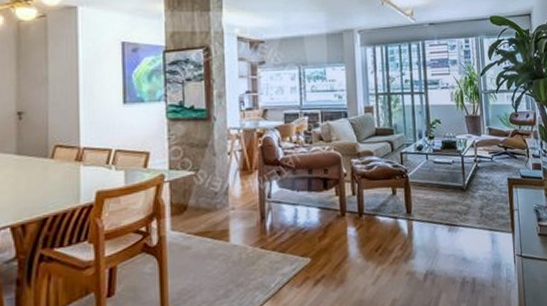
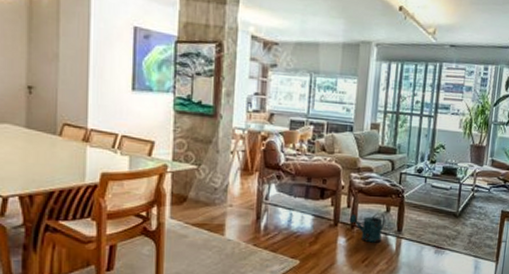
watering can: none [356,196,393,230] -> present [349,213,386,243]

